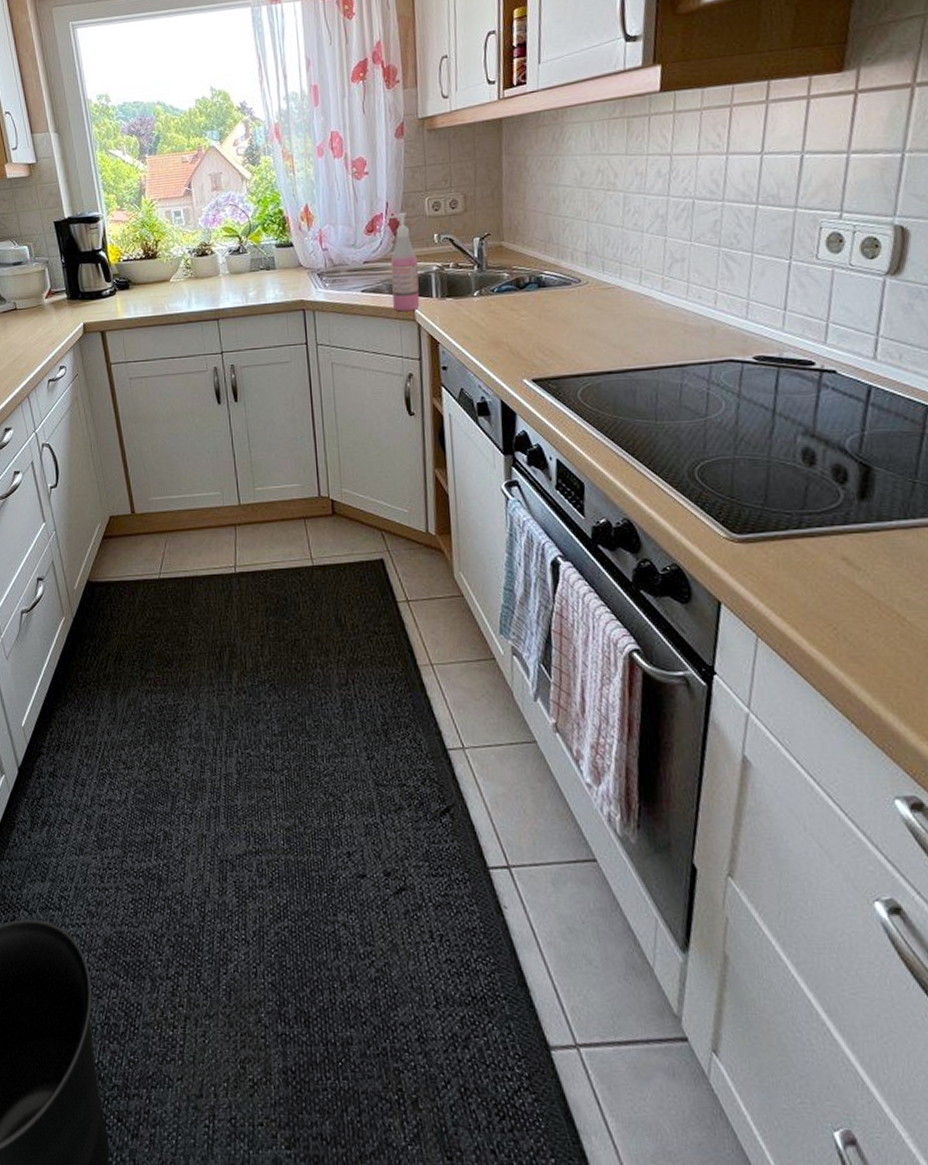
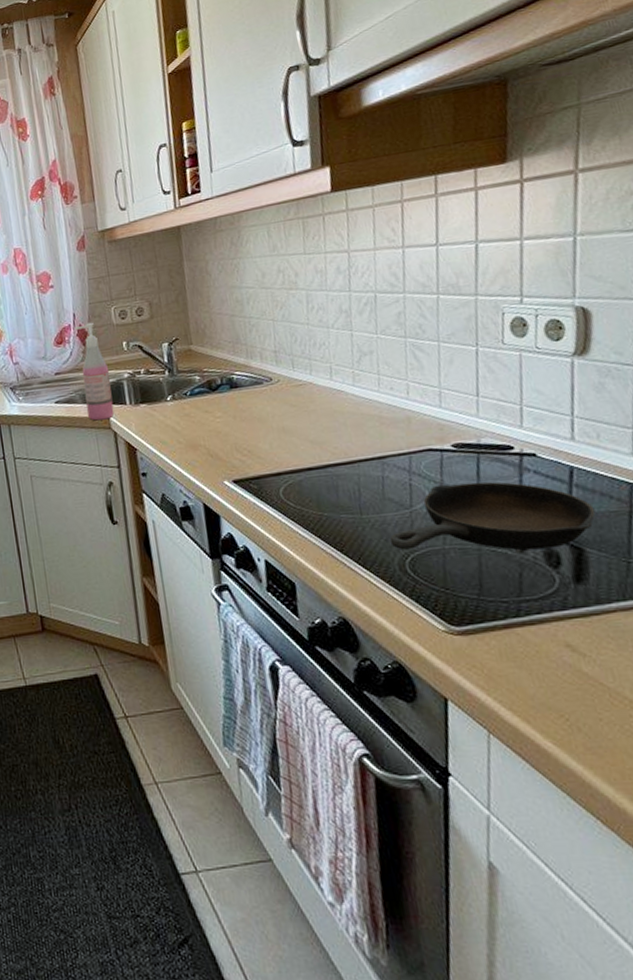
frying pan: none [681,395,888,465] -> present [389,481,596,550]

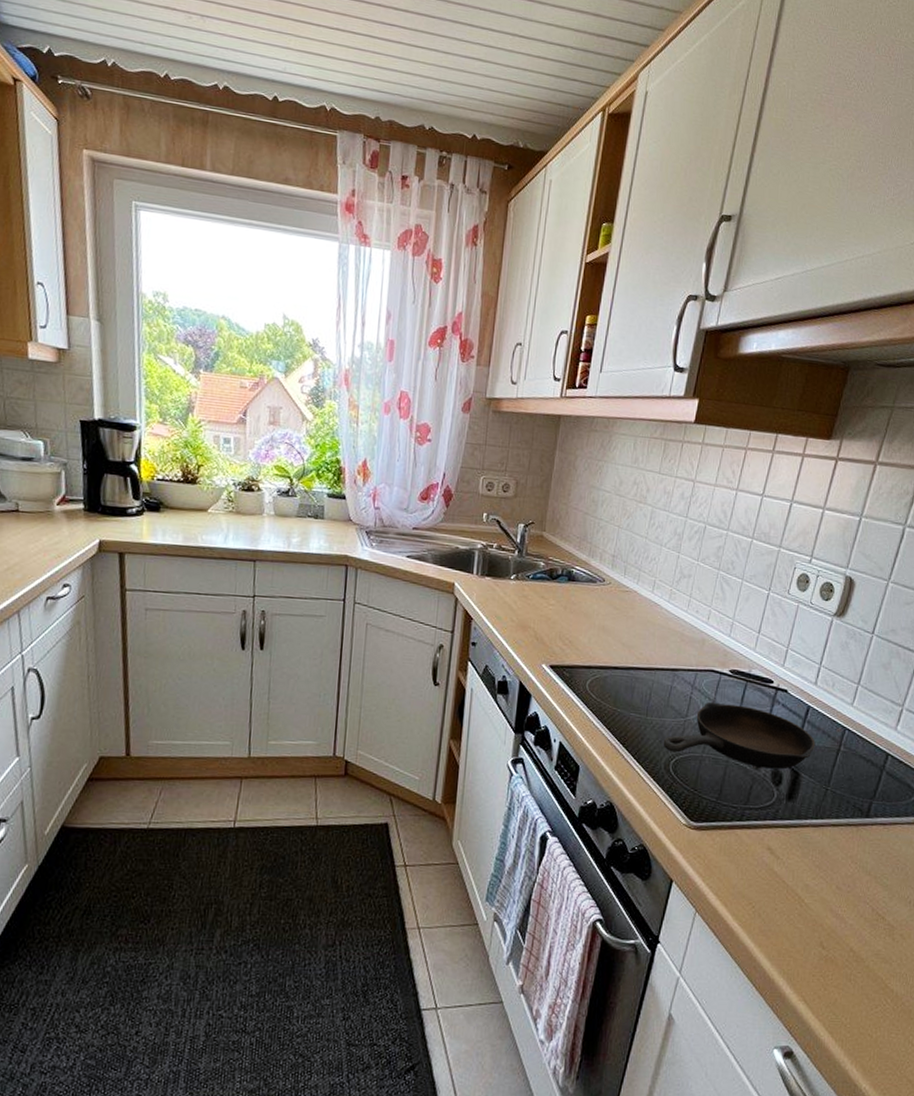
soap dispenser: present [75,322,115,421] -> none [435,485,465,584]

